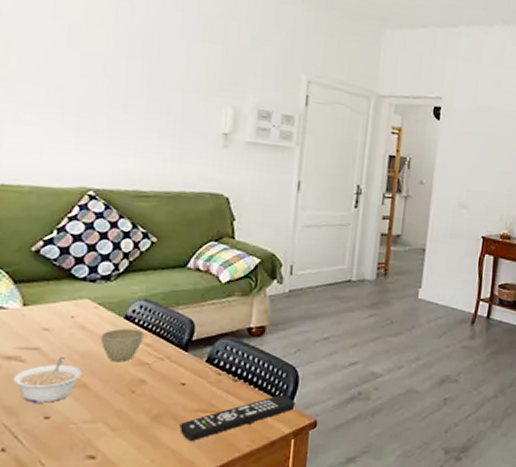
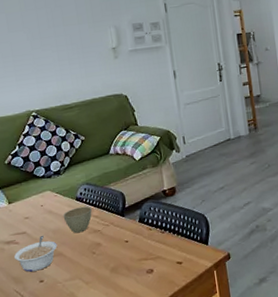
remote control: present [179,395,296,441] -> none [131,237,211,283]

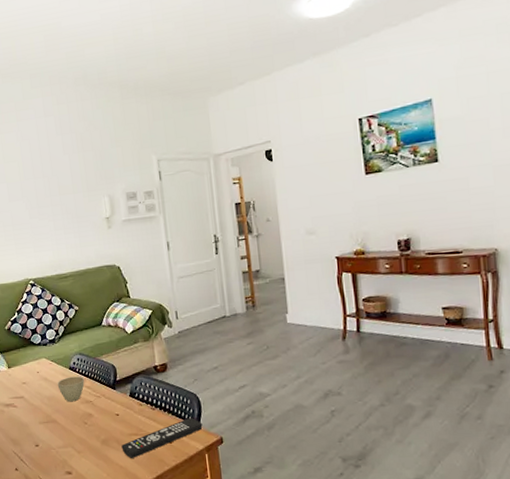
legume: present [14,235,58,272] -> none [13,401,52,435]
remote control: none [131,237,211,283] -> present [121,418,203,458]

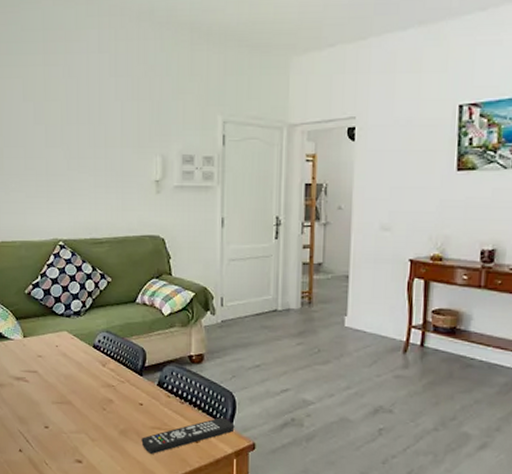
cup: present [57,376,85,402] -> none [77,355,108,384]

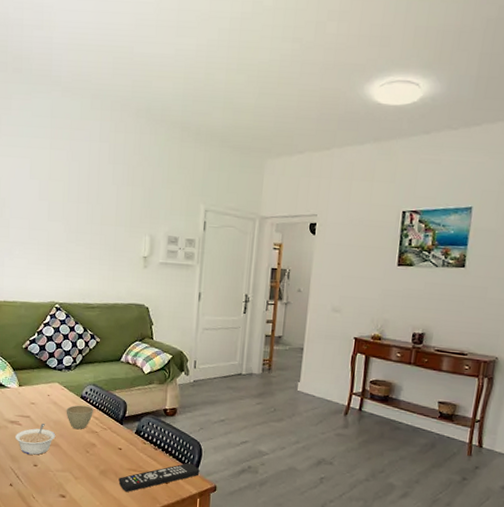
legume: none [23,378,68,415] -> present [15,423,56,455]
cup: none [77,355,108,384] -> present [66,405,93,430]

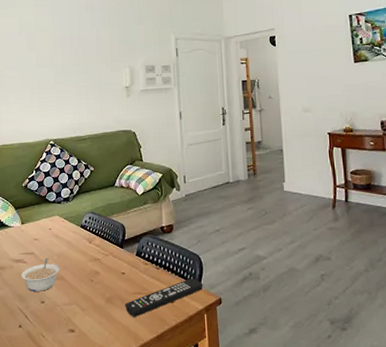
cup: present [66,405,93,430] -> none [68,234,94,260]

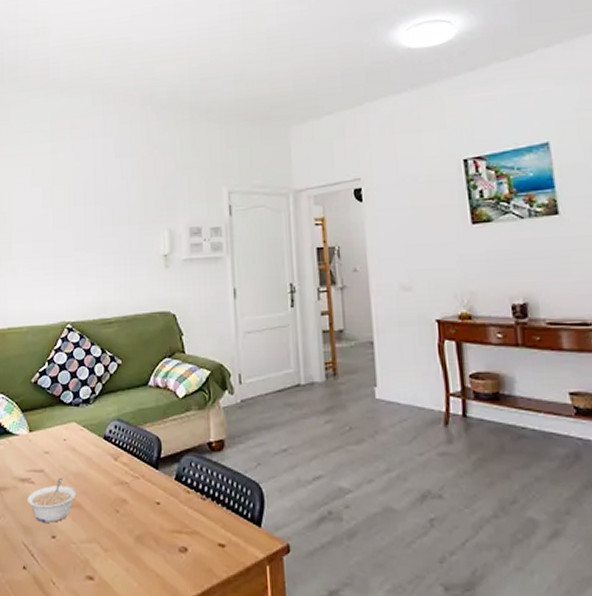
remote control: present [125,278,203,317] -> none [160,515,265,564]

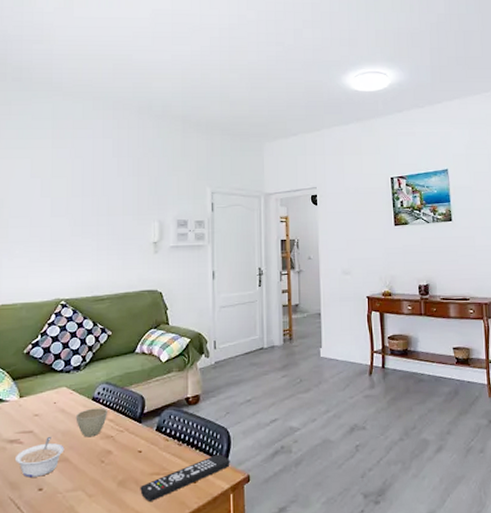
cup: none [87,448,121,482] -> present [75,408,107,438]
remote control: none [160,515,265,564] -> present [140,454,230,502]

